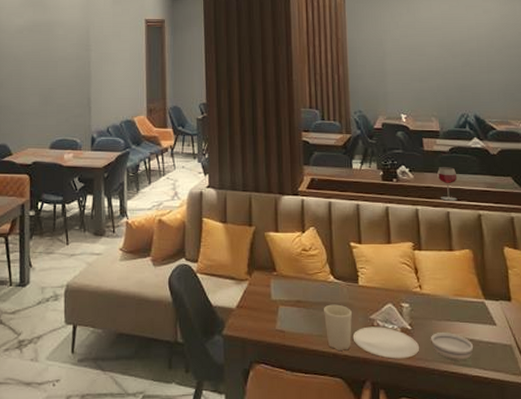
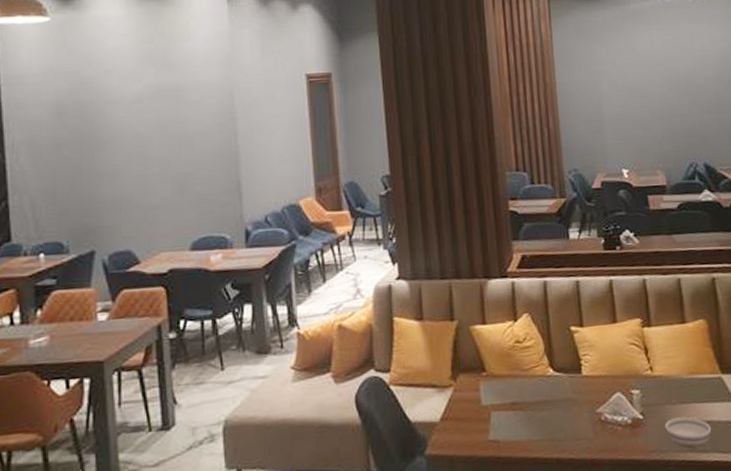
cup: present [324,304,353,352] -> none [543,401,577,456]
plate: present [352,326,420,359] -> none [578,420,654,456]
wineglass: present [437,167,458,201] -> none [665,226,689,266]

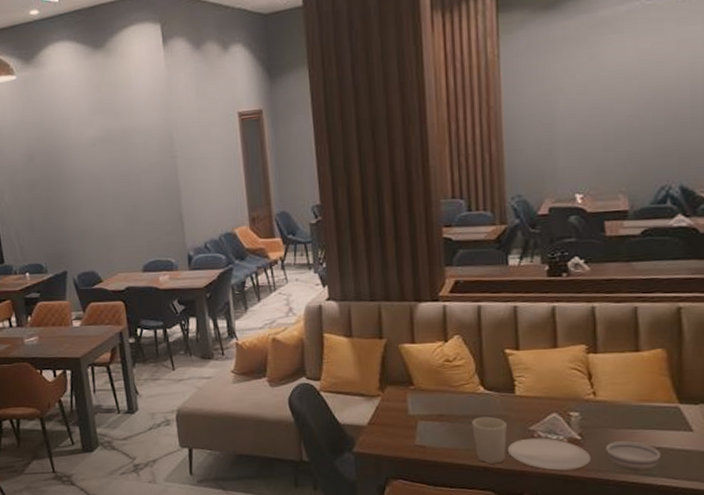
cup: none [543,401,577,456] -> present [472,416,508,465]
plate: none [578,420,654,456] -> present [507,438,591,471]

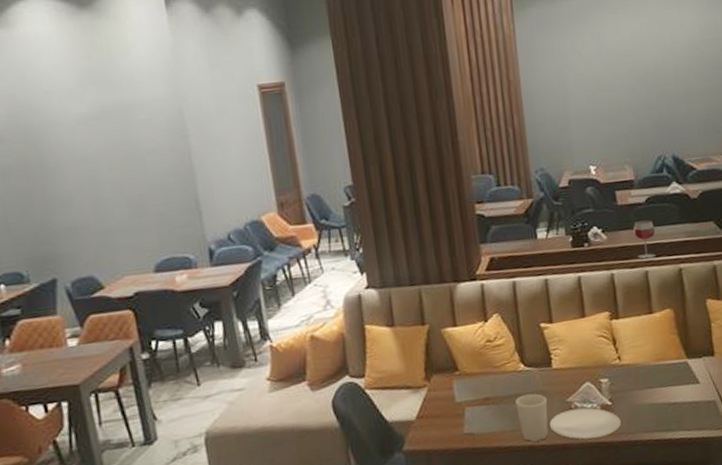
bowl: present [606,441,661,470] -> none [632,400,677,428]
wineglass: none [623,253,651,294] -> present [633,220,657,259]

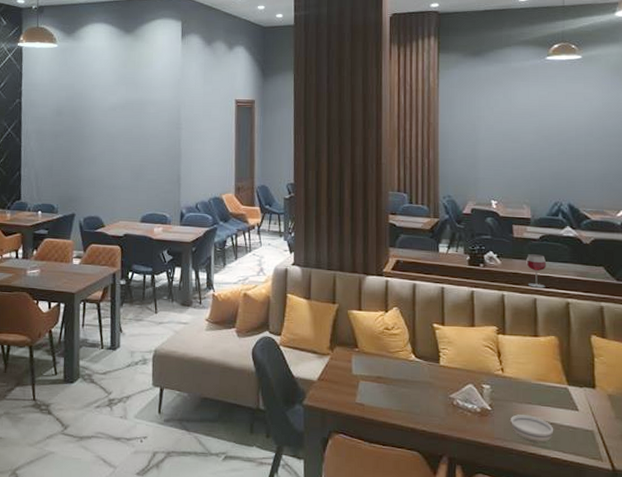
cup: present [515,393,548,443] -> none [404,382,433,427]
plate: present [549,407,622,440] -> none [431,405,499,438]
bowl: none [632,400,677,428] -> present [511,414,554,442]

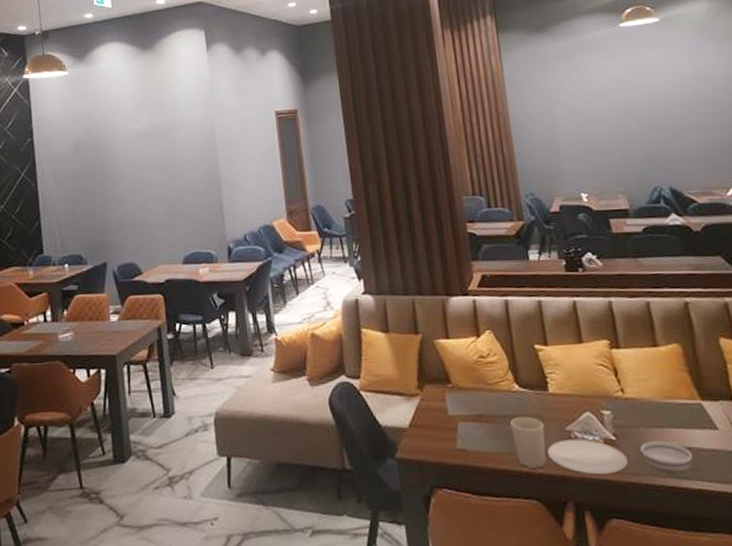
cup: none [404,382,433,427] -> present [510,416,546,470]
plate: none [431,405,499,438] -> present [547,439,628,475]
wineglass: present [526,254,547,288] -> none [630,250,658,289]

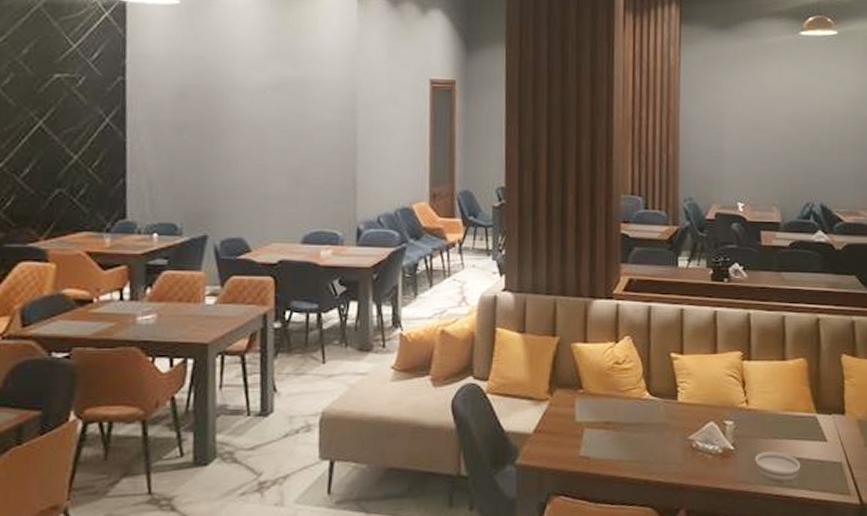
cup: present [510,416,546,470] -> none [636,424,669,478]
plate: present [547,439,628,475] -> none [667,448,742,484]

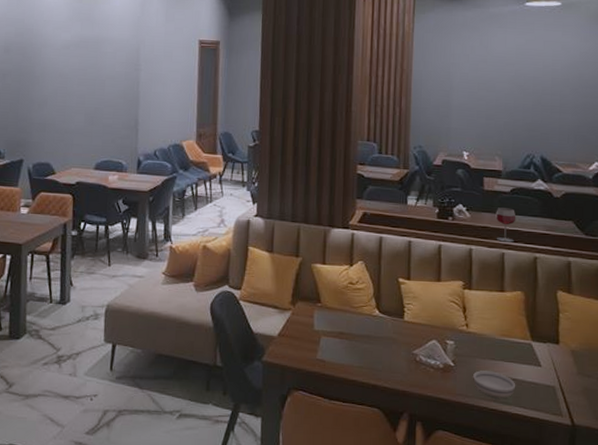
wineglass: none [774,264,797,303] -> present [495,207,516,242]

